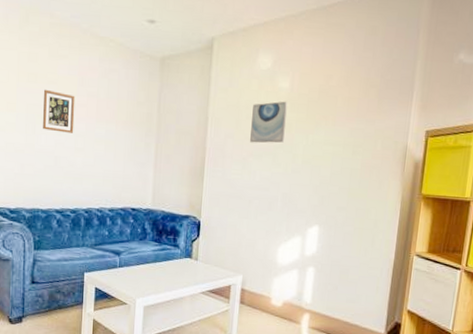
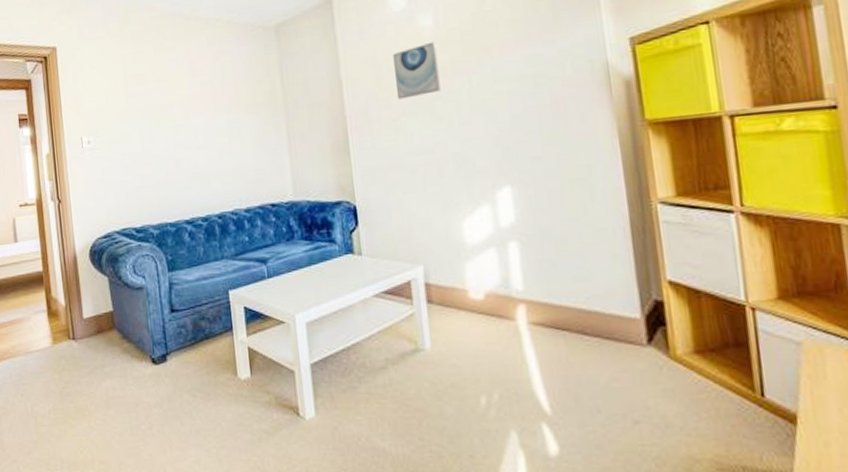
picture frame: present [43,89,76,133] -> none [154,88,192,133]

